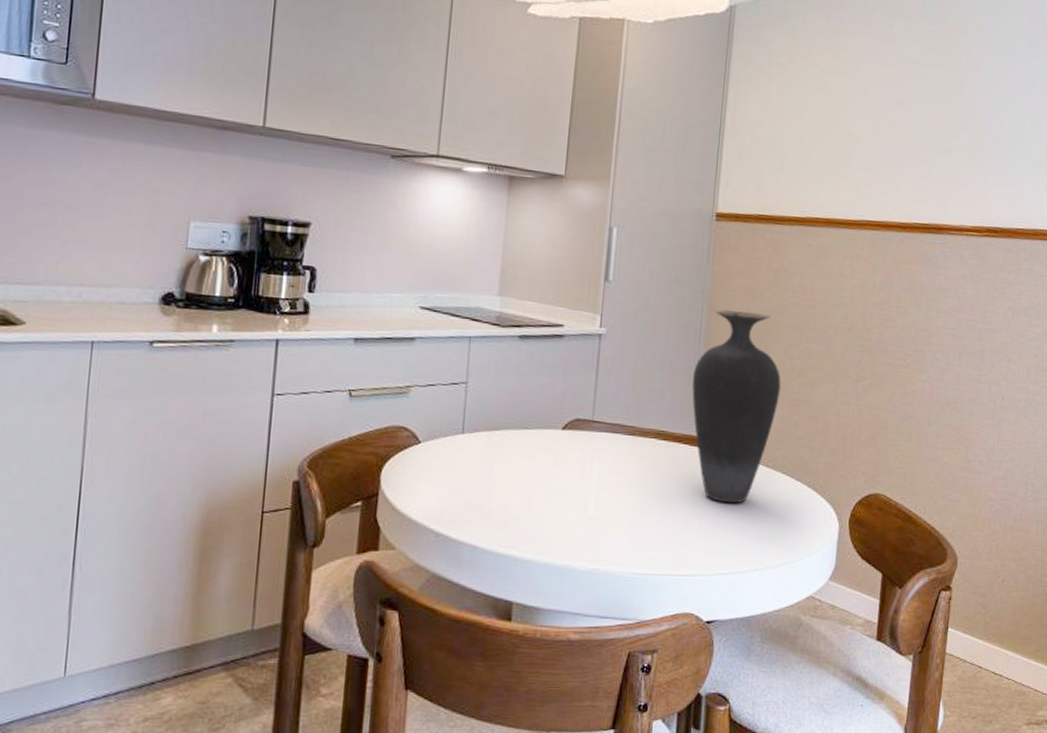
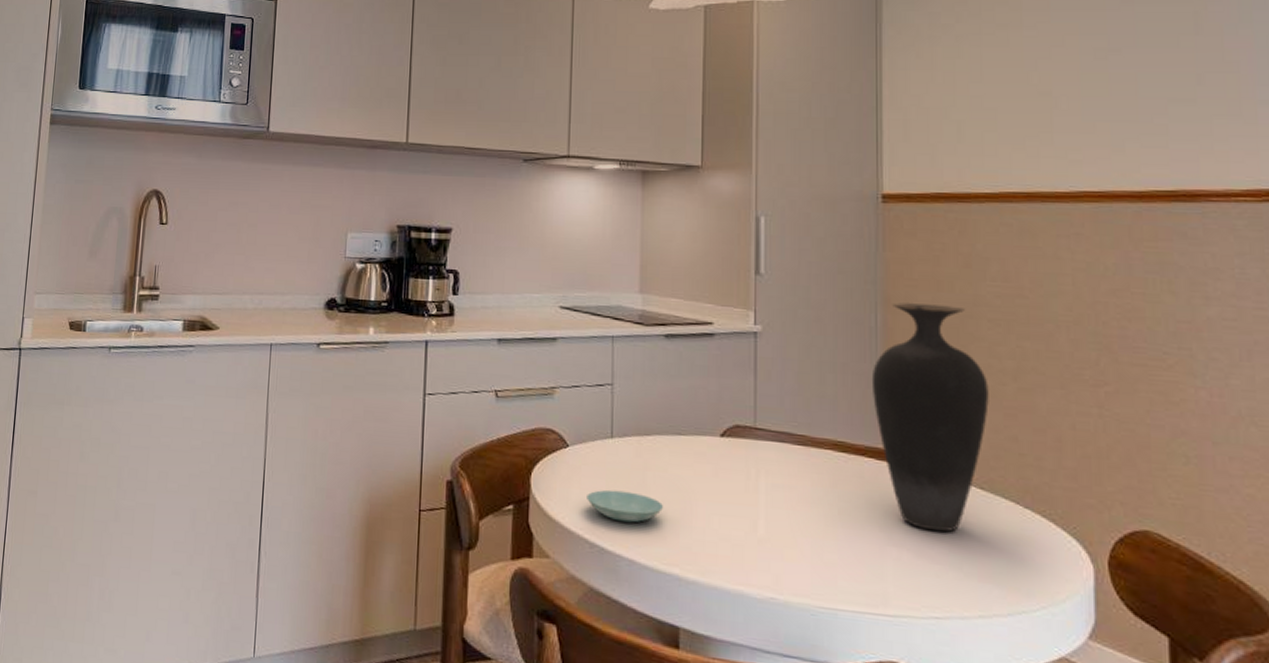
saucer: none [435,482,507,512] -> present [587,489,664,523]

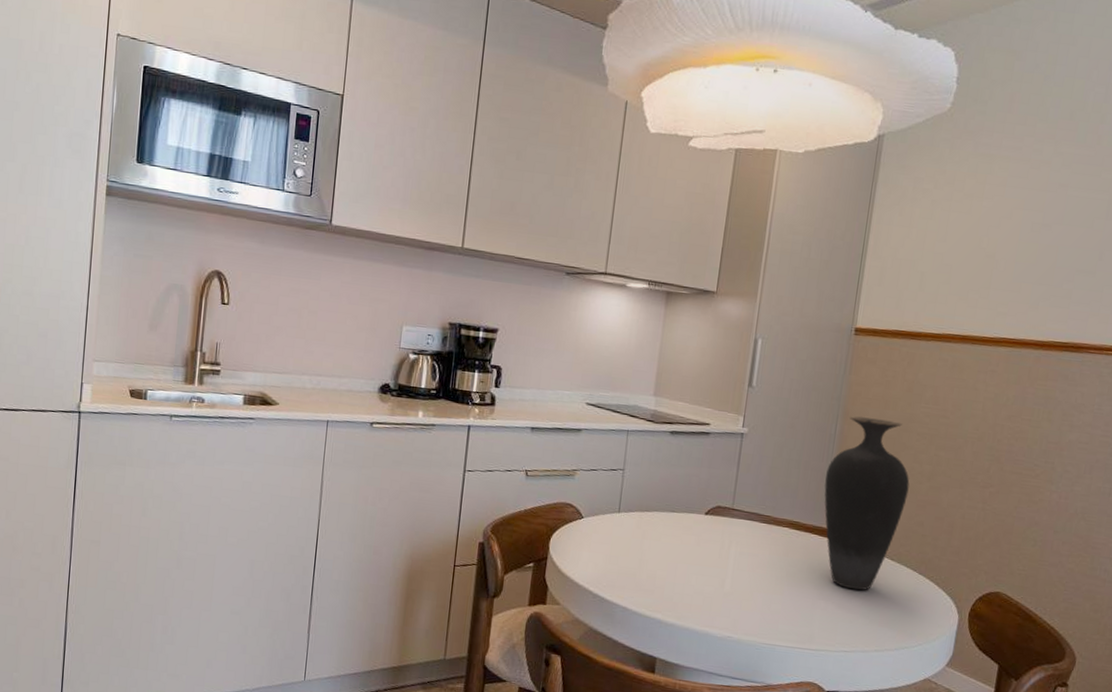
saucer: present [587,489,664,523] -> none [594,553,655,579]

